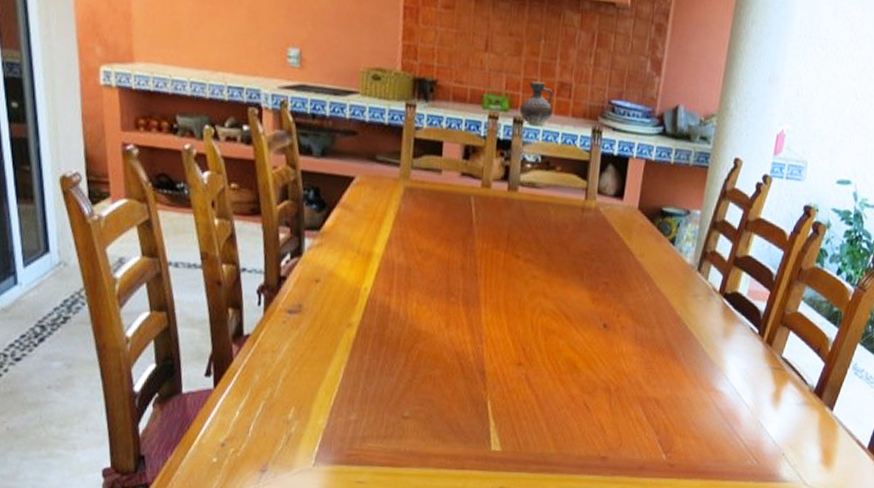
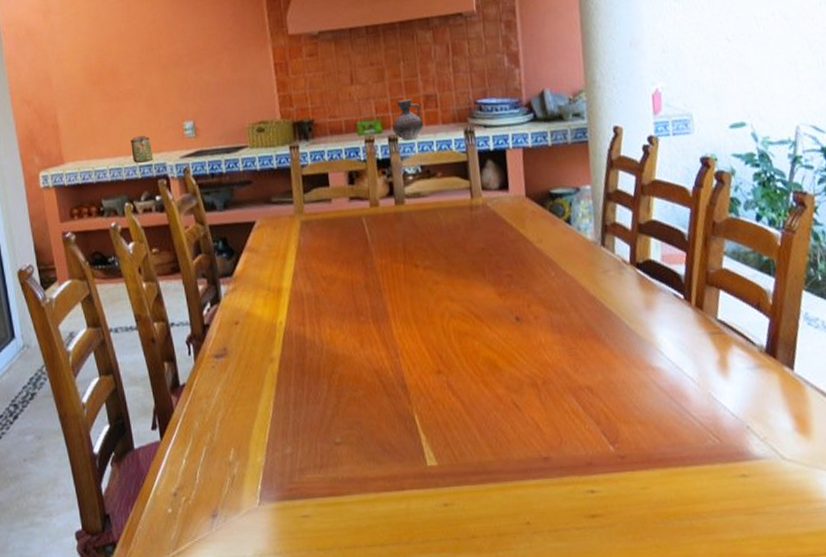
canister: none [220,50,247,84] -> present [130,135,154,163]

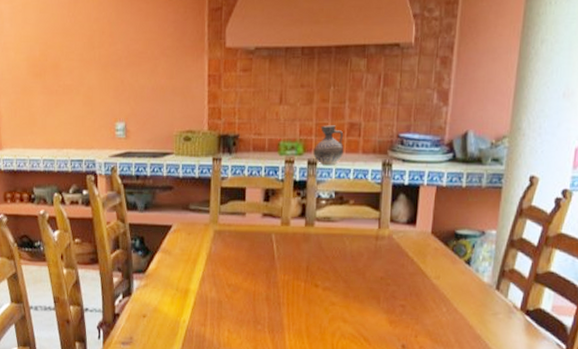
canister: present [130,135,154,163] -> none [65,131,85,157]

